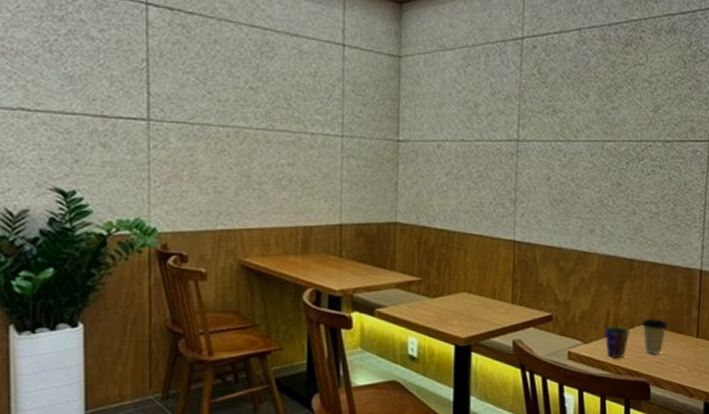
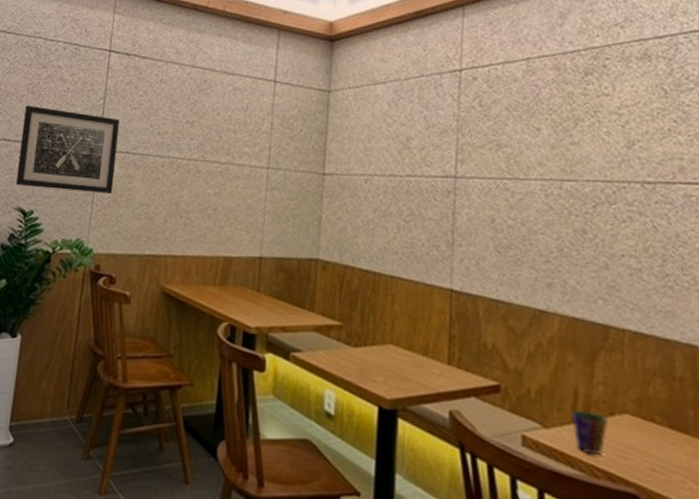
wall art: none [44,66,172,168] -> present [15,105,120,194]
coffee cup: present [642,319,667,355] -> none [626,406,664,458]

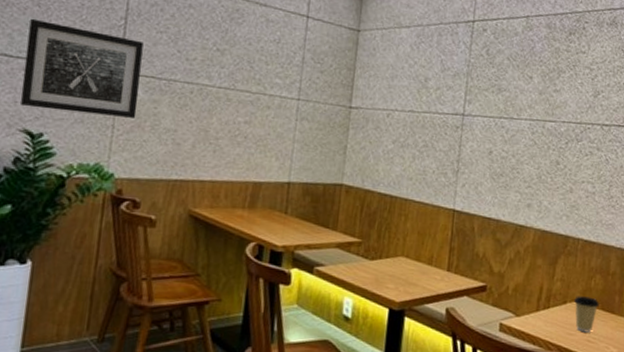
cup: present [572,408,609,455] -> none [537,300,562,334]
coffee cup: none [626,406,664,458] -> present [574,296,599,333]

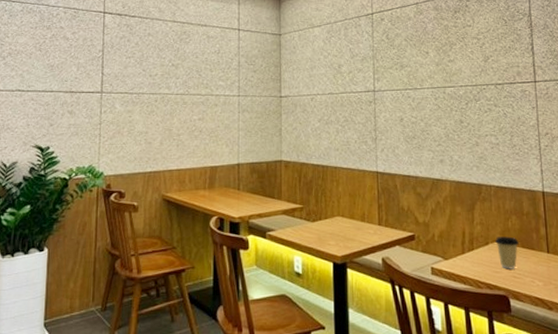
wall art: present [20,18,144,118] -> none [31,60,117,128]

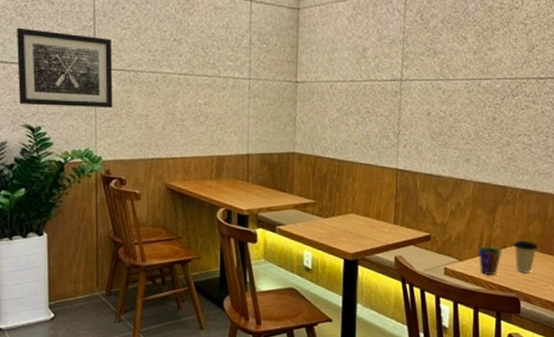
wall art: none [31,60,117,128] -> present [17,27,113,108]
cup: none [462,243,486,274] -> present [478,246,502,276]

